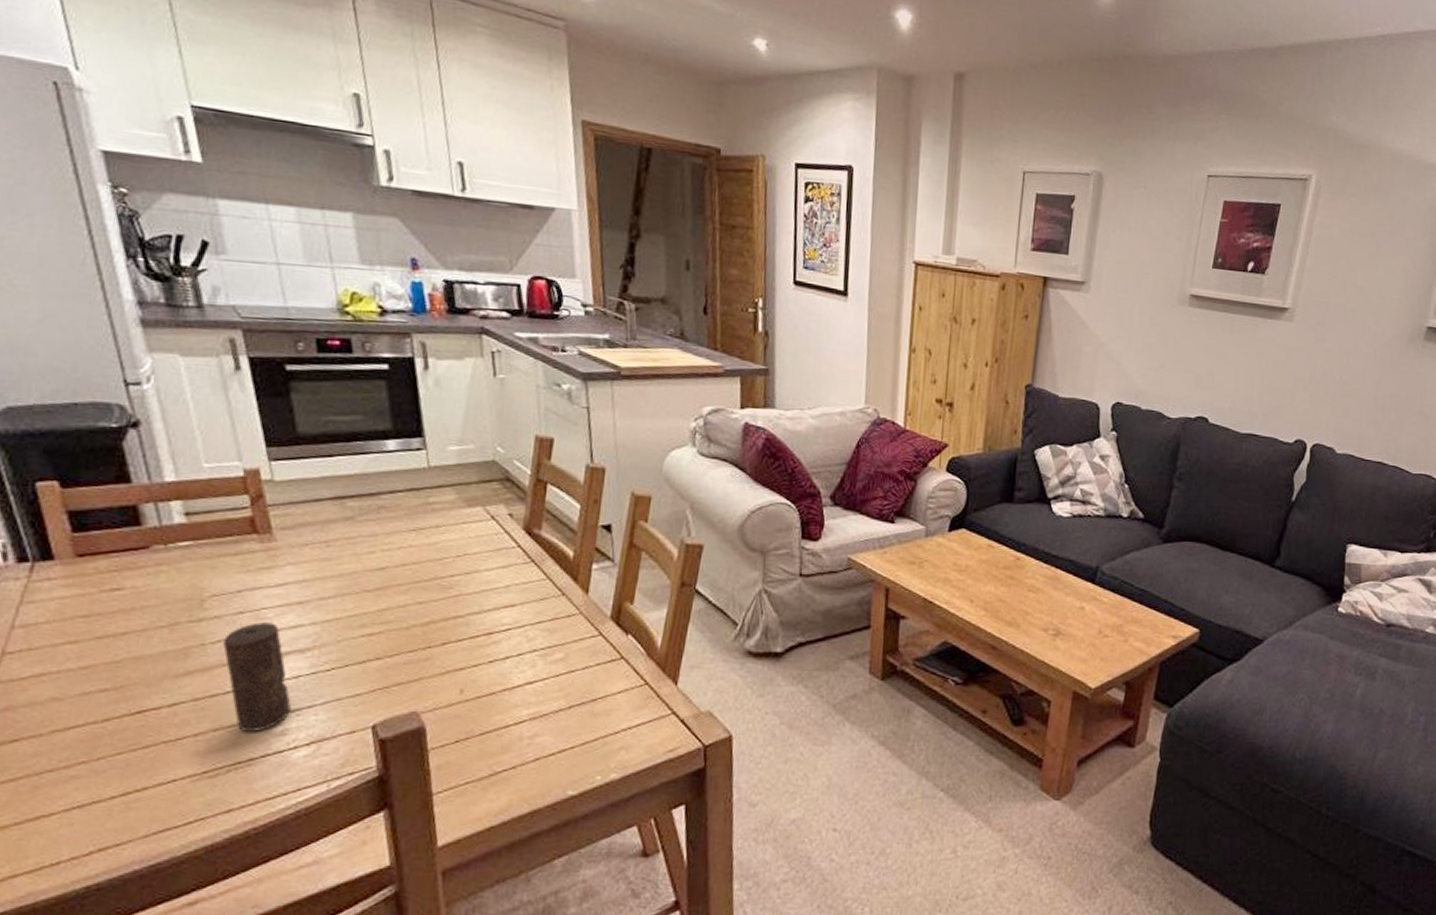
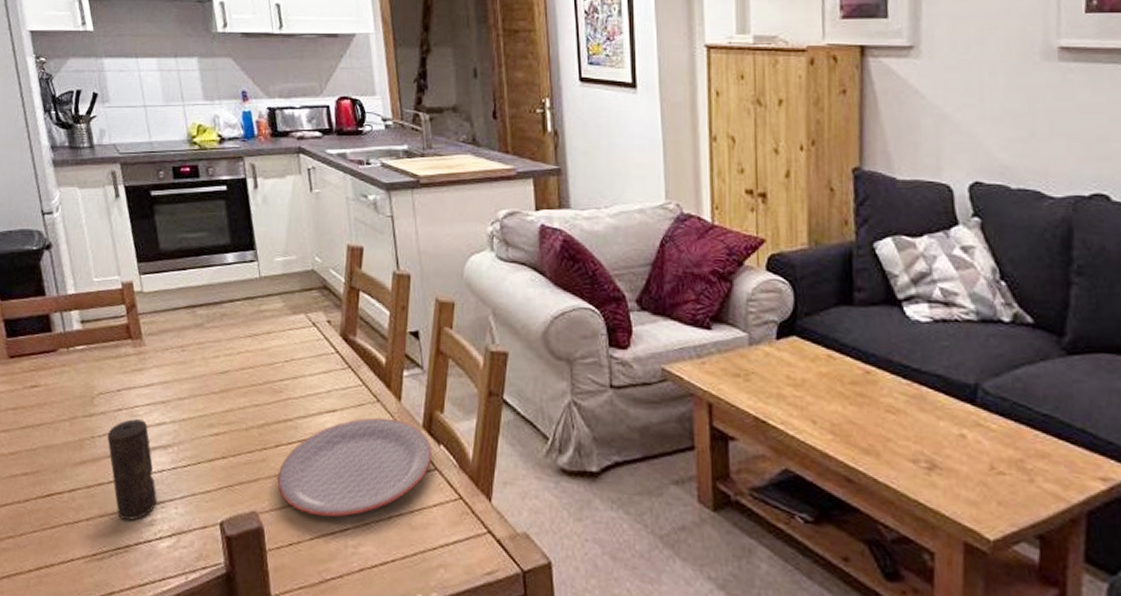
plate: none [443,610,620,712] -> present [277,417,433,517]

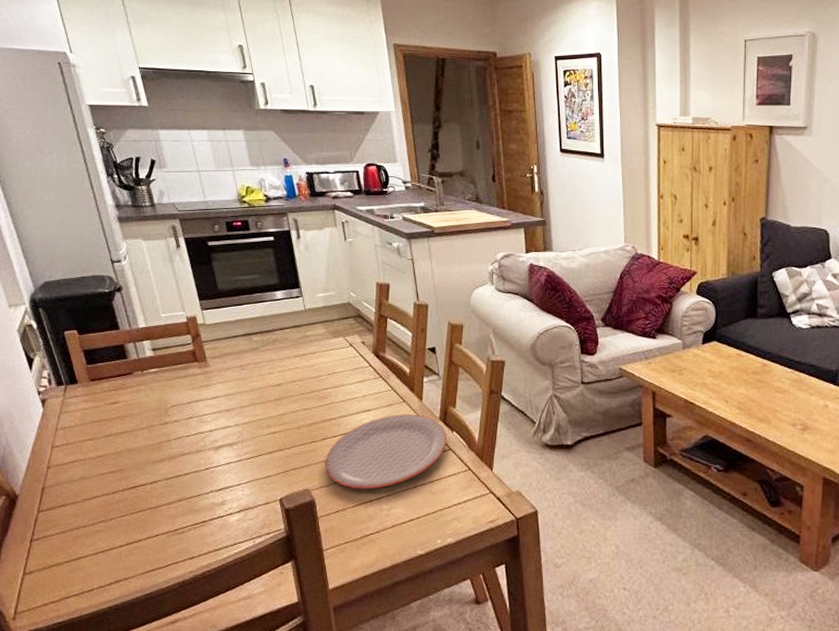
candle: present [107,419,157,520] -> none [181,425,226,502]

